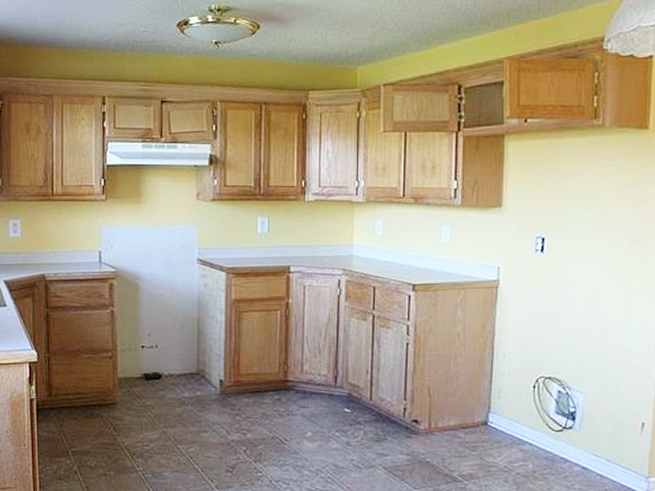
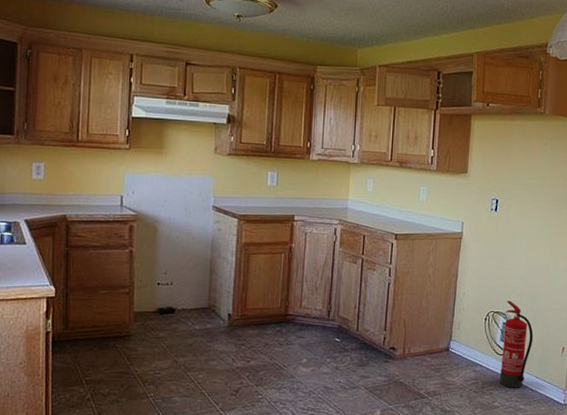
fire extinguisher: none [557,363,600,473] -> present [500,300,534,388]

